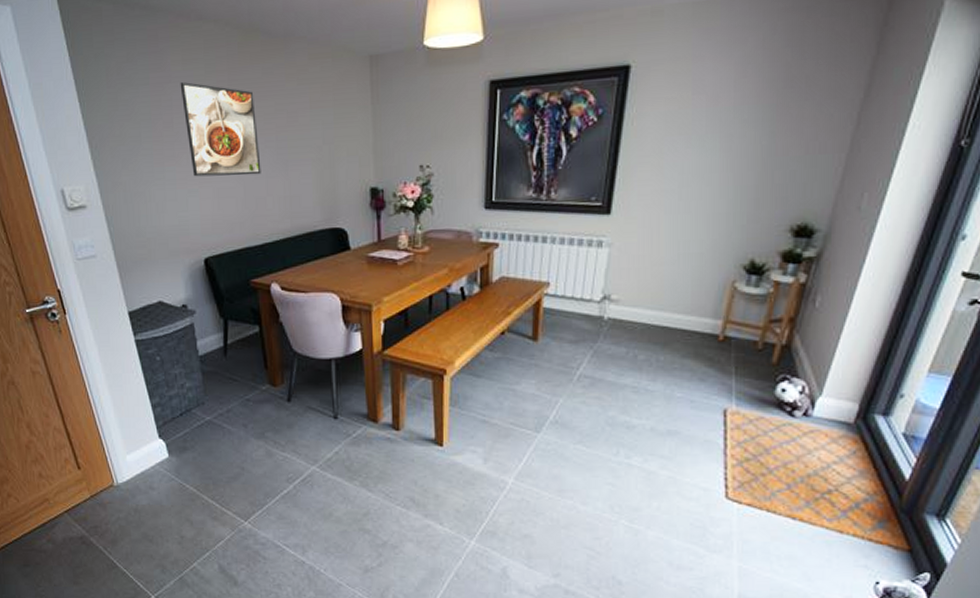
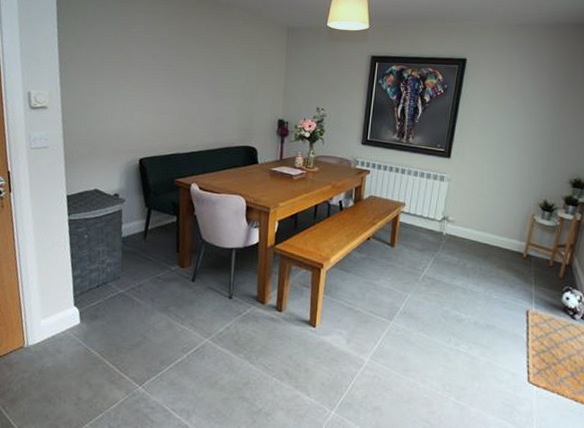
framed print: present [180,82,261,177] -> none [141,26,198,100]

